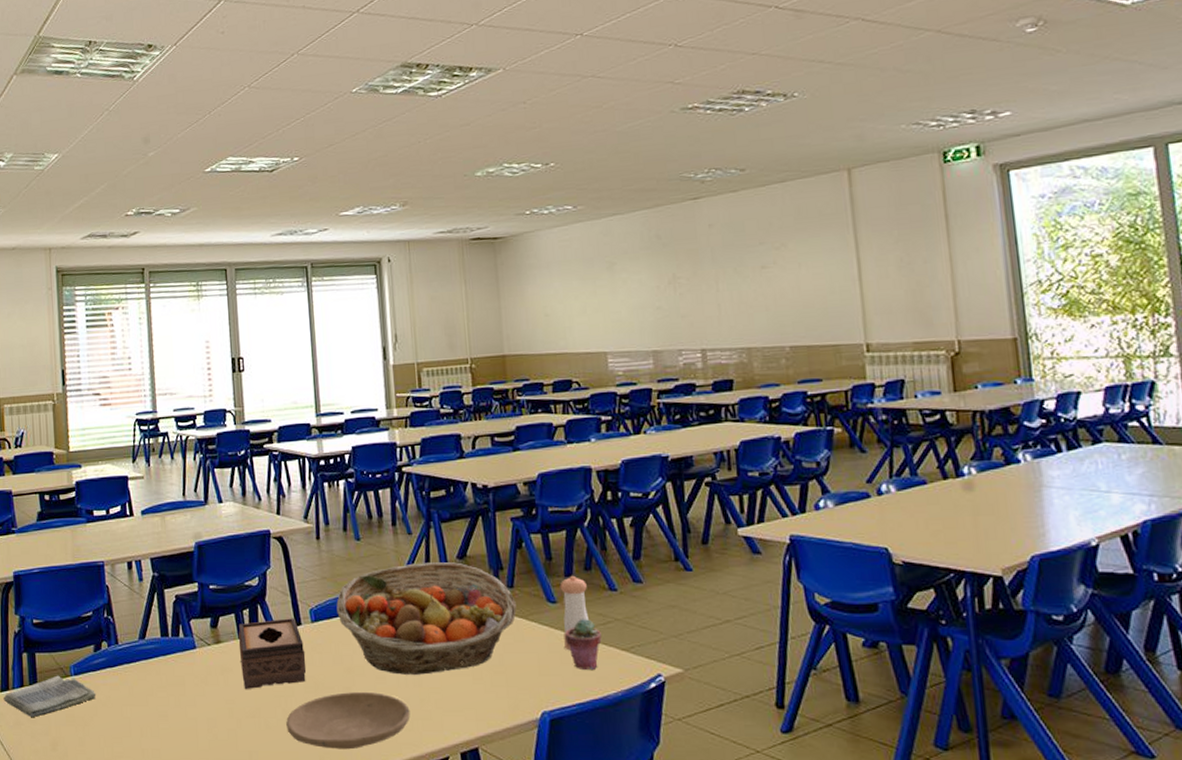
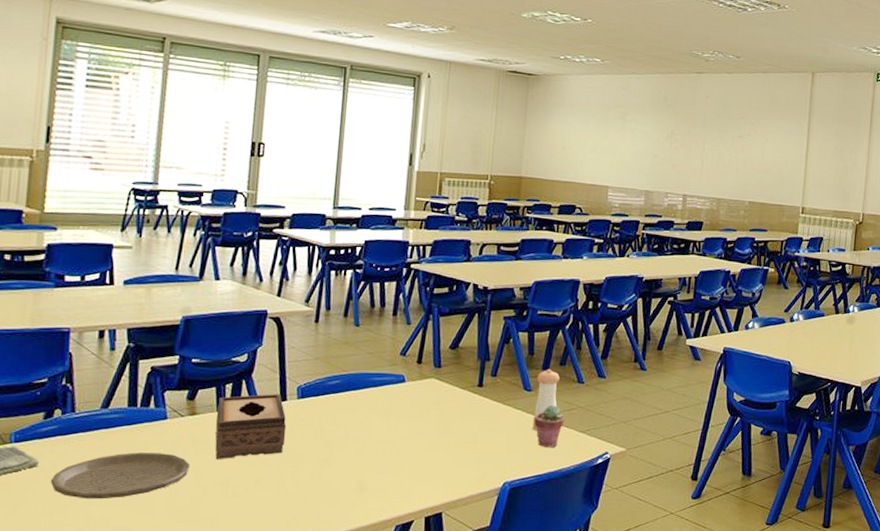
plate: none [107,683,223,731] -> present [50,452,190,500]
plate: present [286,692,410,750] -> none [255,463,383,515]
fruit basket: present [336,562,517,675] -> none [325,350,497,449]

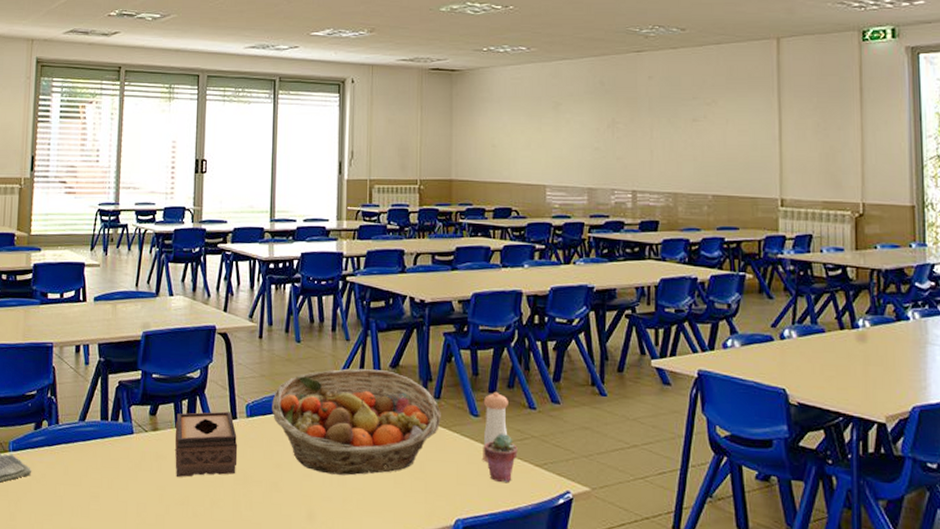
plate: present [50,452,190,500] -> none [40,466,154,511]
fruit basket: none [325,350,497,449] -> present [272,368,441,475]

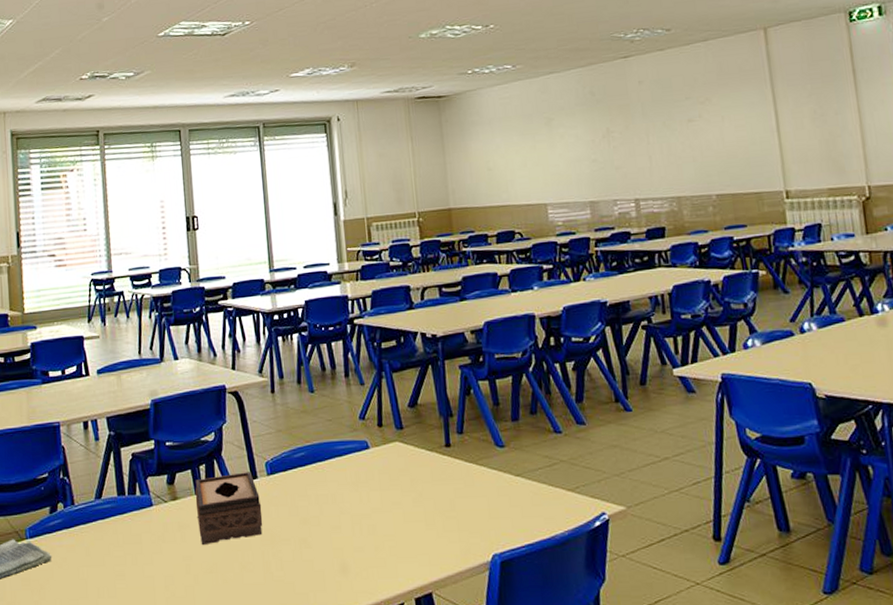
fruit basket: present [272,368,441,475] -> none [291,411,467,524]
pepper shaker: present [483,391,508,463] -> none [507,419,535,493]
potted succulent: present [484,432,518,482] -> none [513,460,548,511]

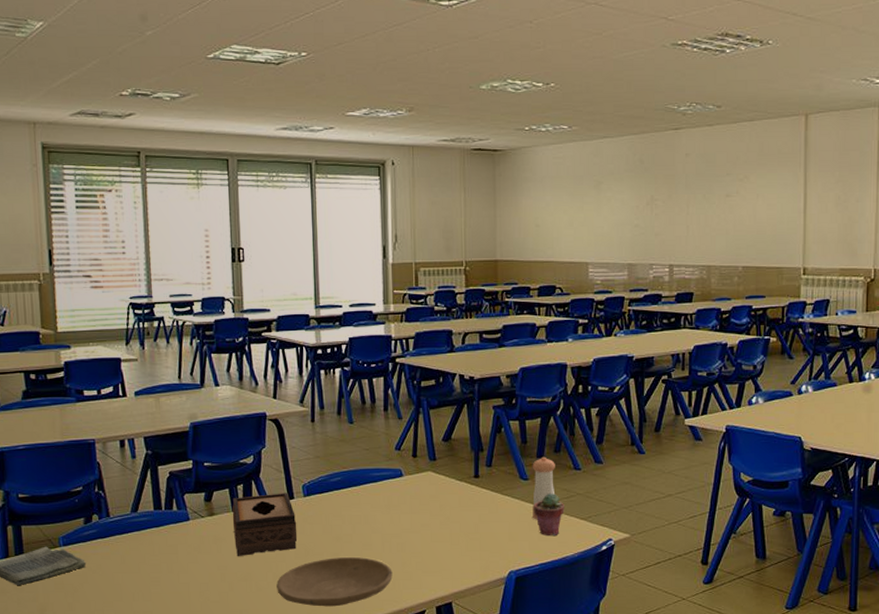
plate: none [243,542,366,601] -> present [276,557,393,607]
pepper shaker: none [507,419,535,493] -> present [532,456,555,520]
potted succulent: none [513,460,548,511] -> present [534,492,564,535]

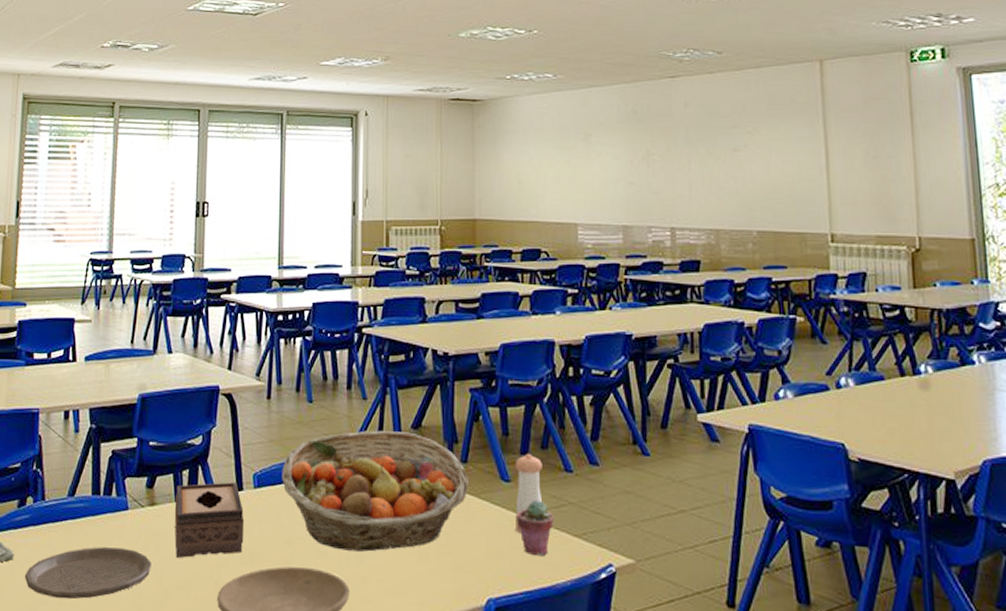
plate: none [97,552,215,596] -> present [24,547,151,600]
fruit basket: none [328,444,493,542] -> present [282,430,469,552]

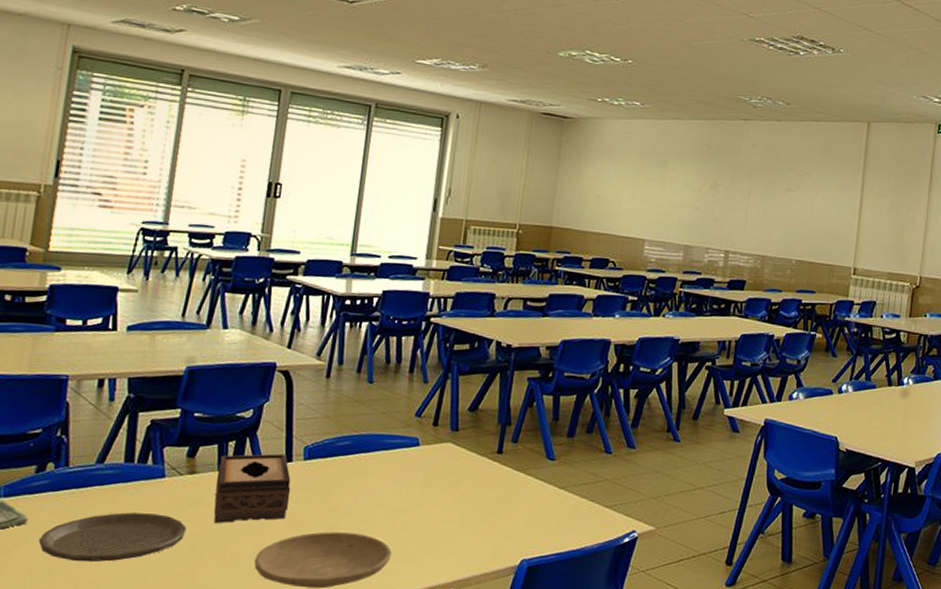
fruit basket: present [282,430,469,552] -> none [333,411,517,519]
pepper shaker: present [515,453,542,534] -> none [554,436,586,505]
potted succulent: present [517,499,554,555] -> none [556,476,590,523]

